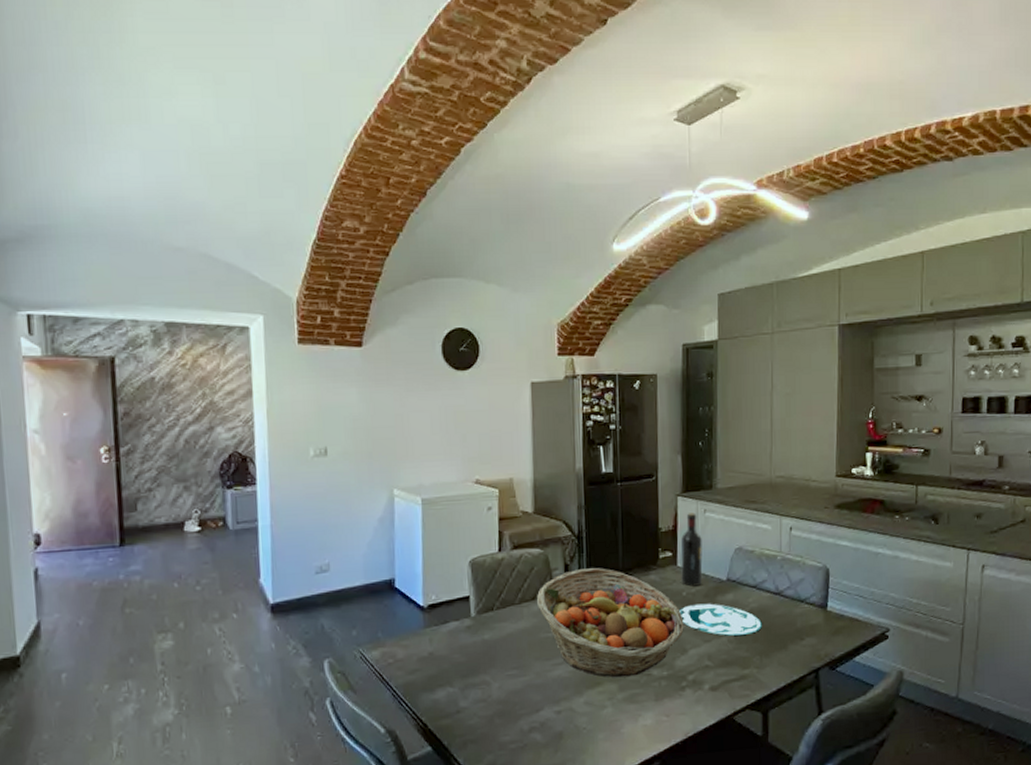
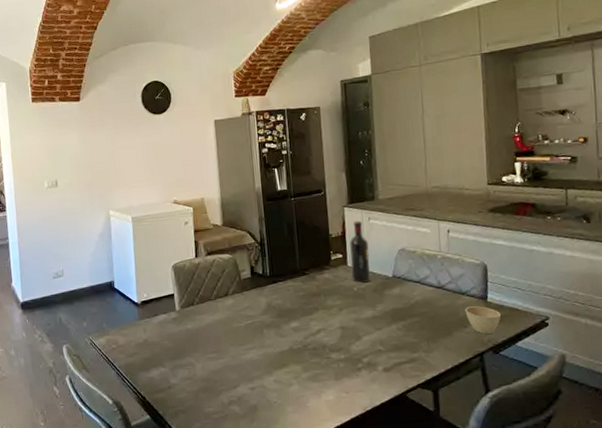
fruit basket: present [537,568,684,678] -> none [229,269,357,360]
plate: present [679,603,762,636] -> none [352,297,427,324]
cup: none [803,615,841,648] -> present [465,306,501,334]

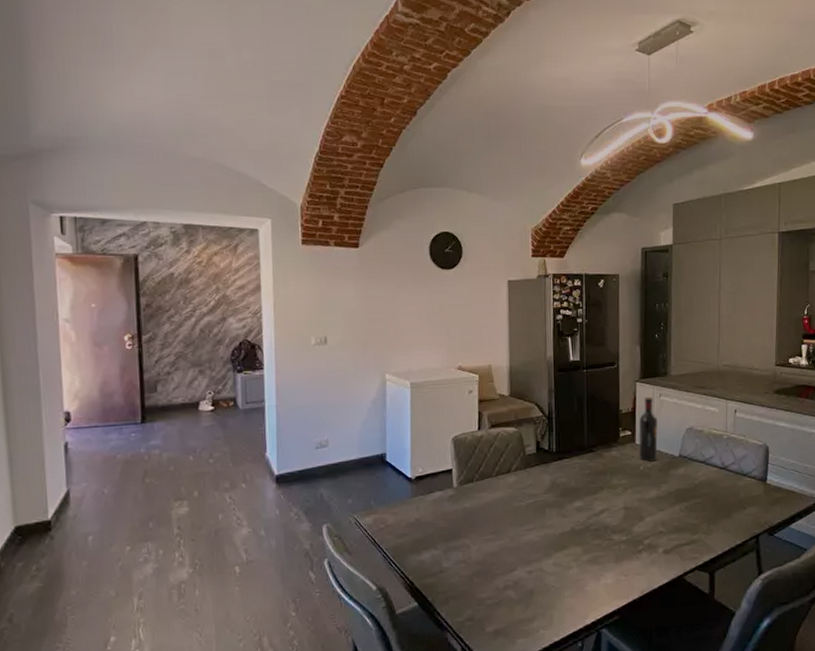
cup: present [465,306,501,334] -> none [745,488,778,516]

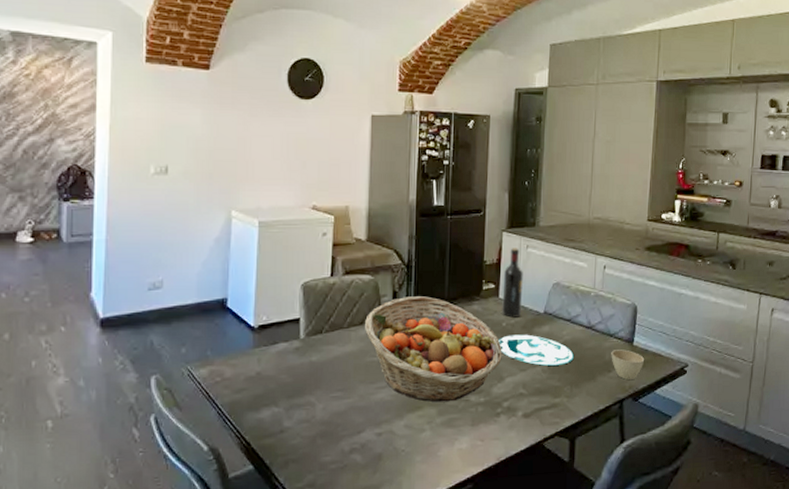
fruit basket: none [512,445,641,542] -> present [365,296,502,403]
plate: none [637,476,709,505] -> present [499,334,574,366]
cup: none [745,488,778,516] -> present [611,349,645,380]

